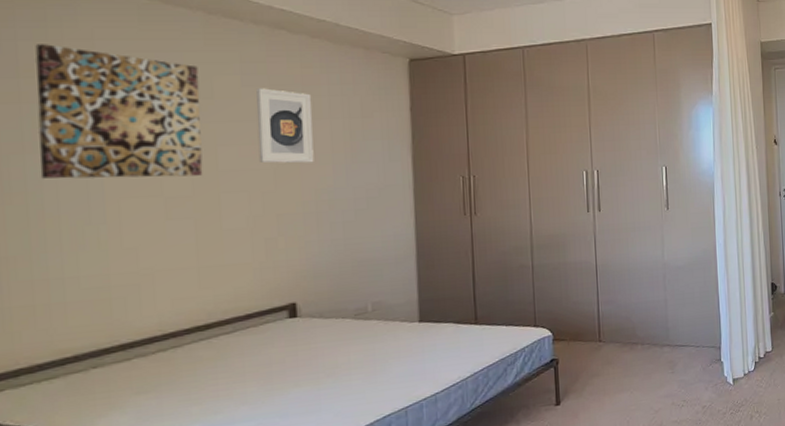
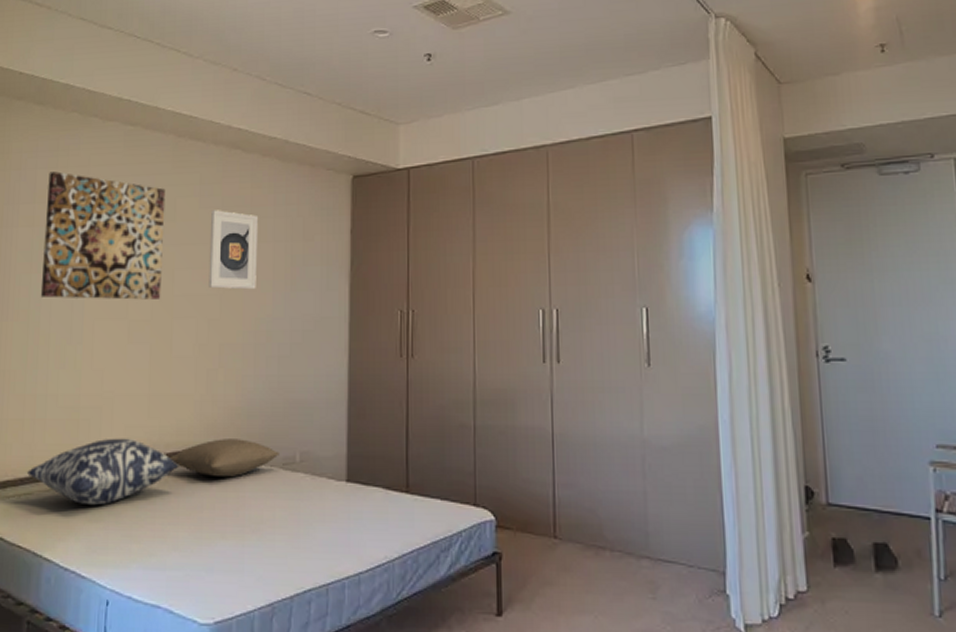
cushion: none [47,310,241,379] -> present [27,438,179,506]
pillow: none [229,298,351,335] -> present [169,439,280,478]

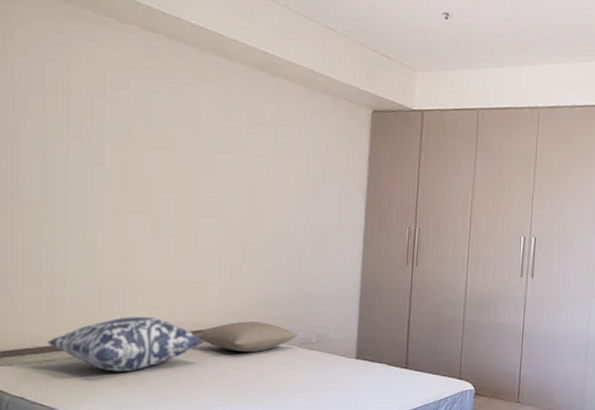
wall art: present [40,171,166,300] -> none [55,65,189,199]
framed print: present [208,210,259,290] -> none [233,124,283,199]

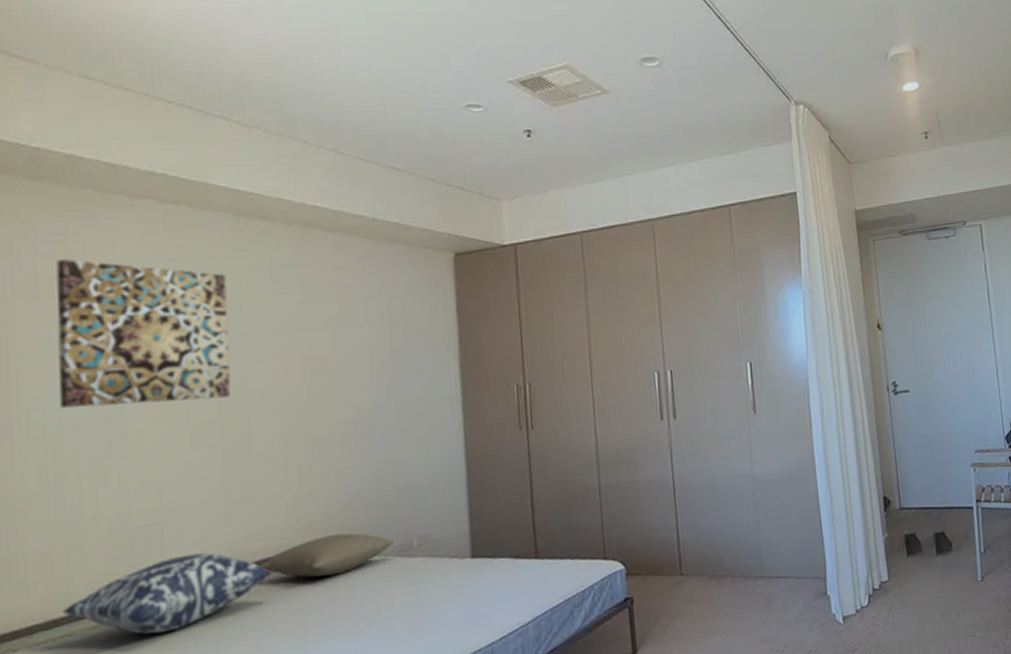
wall art: none [55,65,189,199] -> present [56,259,231,408]

